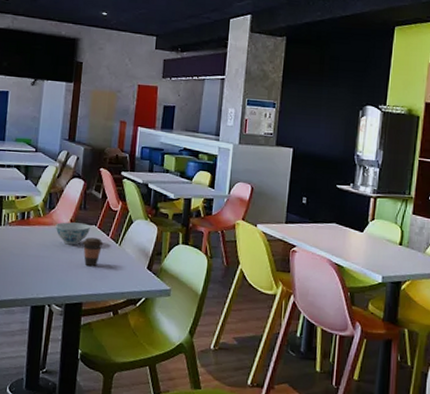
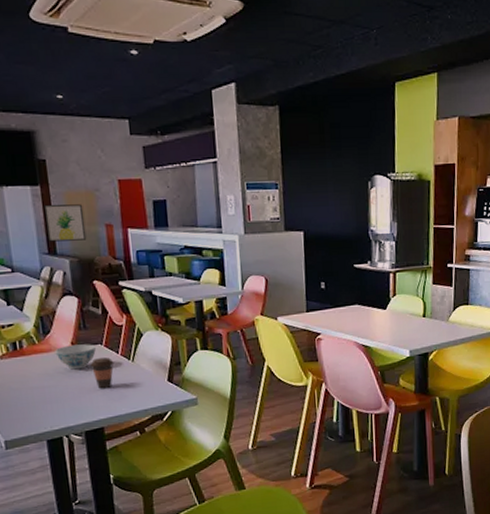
wall art: none [70,98,105,132] -> present [44,204,87,242]

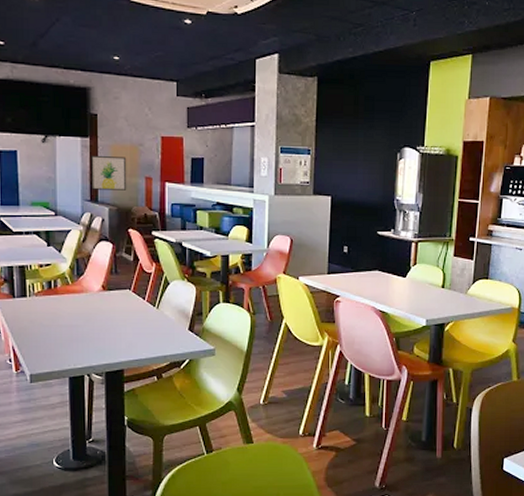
bowl: present [55,344,96,370] -> none [86,288,124,312]
coffee cup: present [90,357,114,389] -> none [117,303,140,333]

